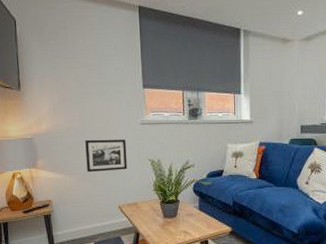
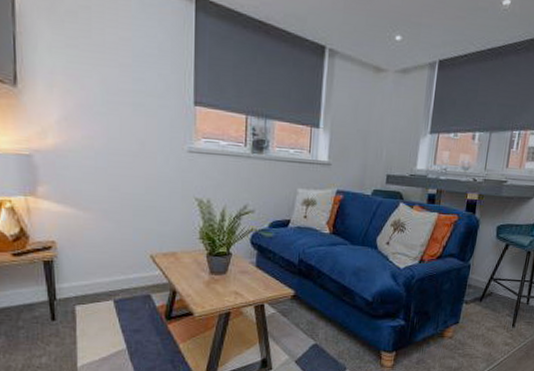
picture frame: present [85,139,128,173] -> none [109,164,166,209]

